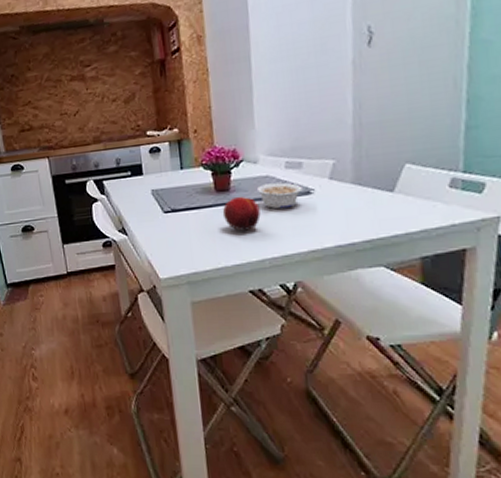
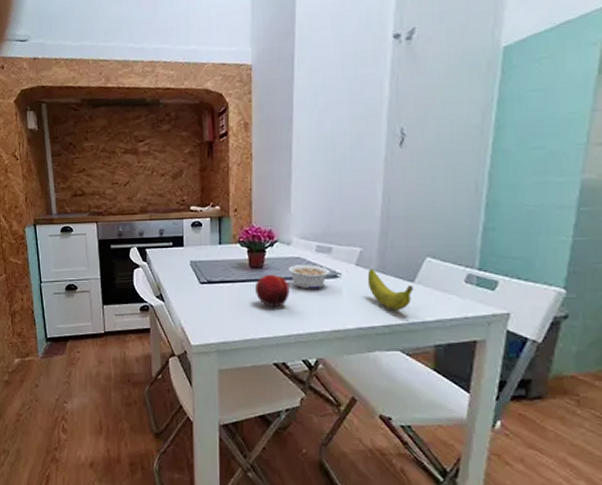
banana: none [342,181,394,224] -> present [367,268,414,311]

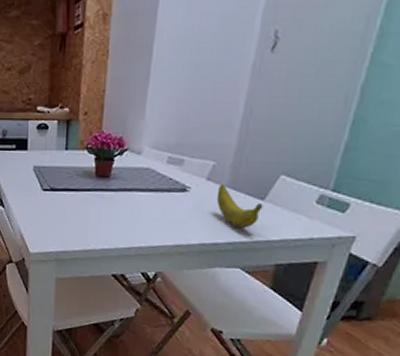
fruit: present [254,274,290,307] -> none [99,184,136,218]
legume: present [287,265,330,289] -> none [135,176,180,203]

